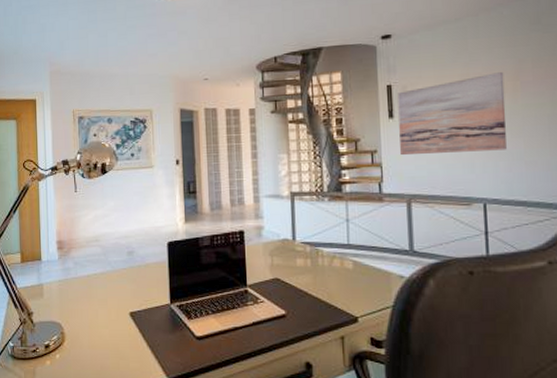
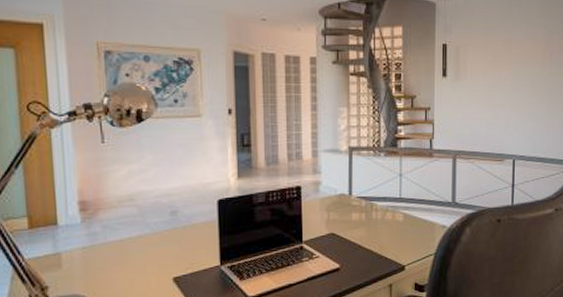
wall art: present [397,72,507,156] -> none [450,41,538,114]

